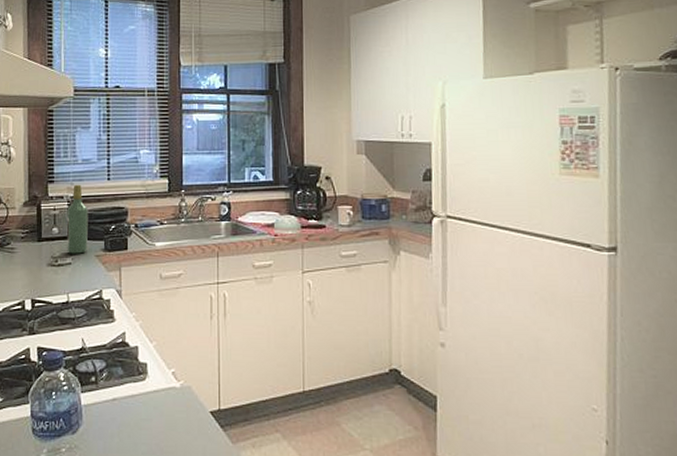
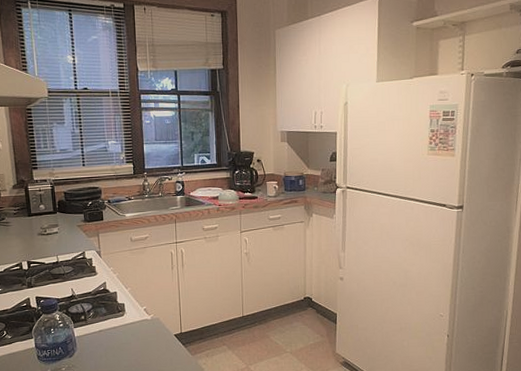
wine bottle: present [66,184,89,254] -> none [50,169,70,225]

